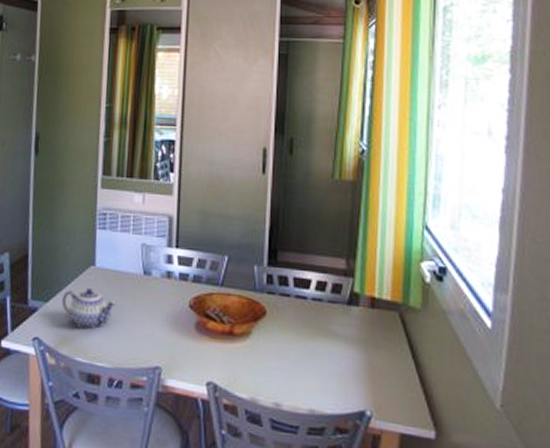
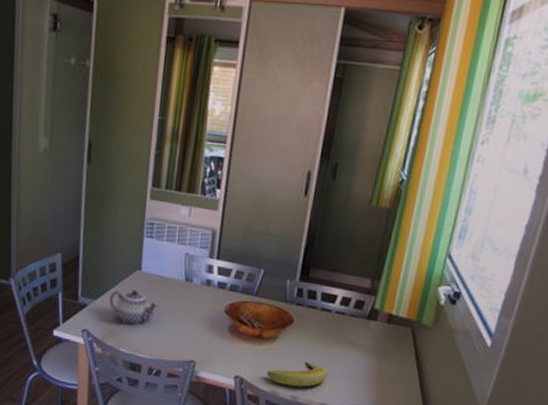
banana: none [243,359,312,391] -> present [267,361,328,387]

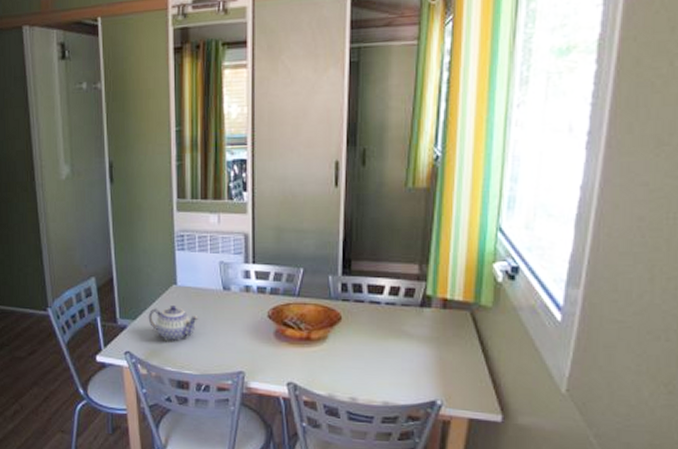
banana: present [267,361,328,387] -> none [321,359,386,388]

